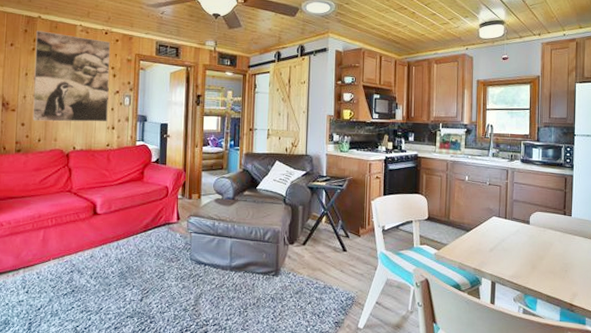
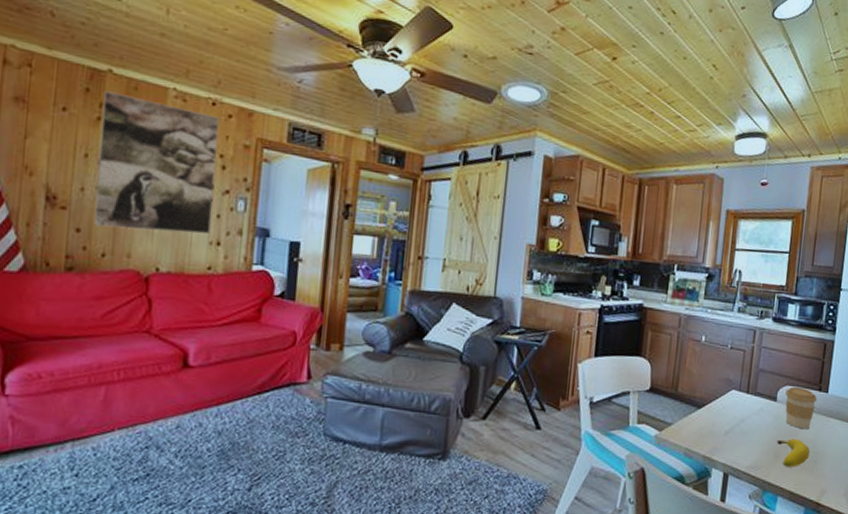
fruit: none [532,253,561,276] -> present [776,438,811,467]
coffee cup: none [536,212,563,246] -> present [785,386,818,430]

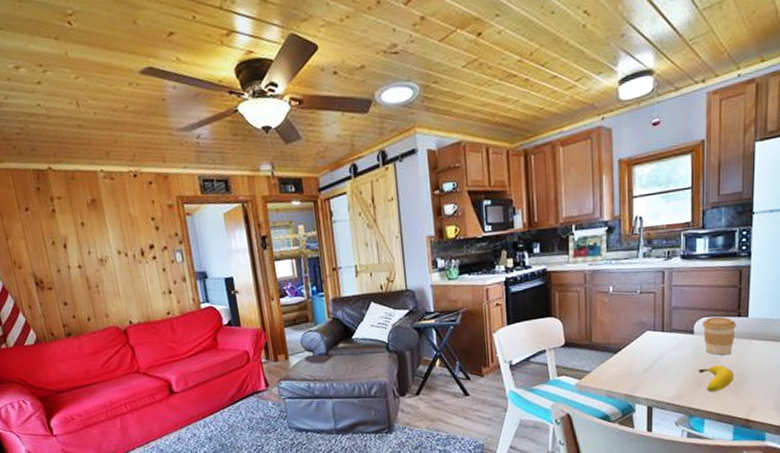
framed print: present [93,91,220,235] -> none [51,185,162,298]

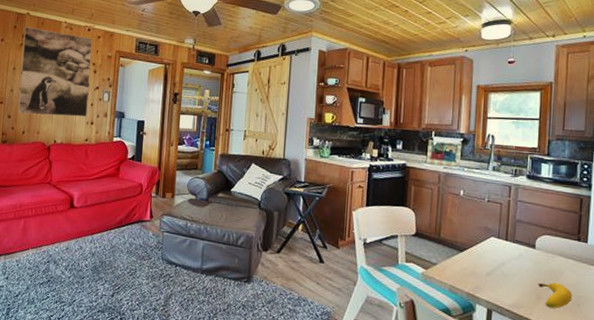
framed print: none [51,185,162,298] -> present [18,27,93,117]
coffee cup: present [702,316,737,355] -> none [544,236,577,275]

